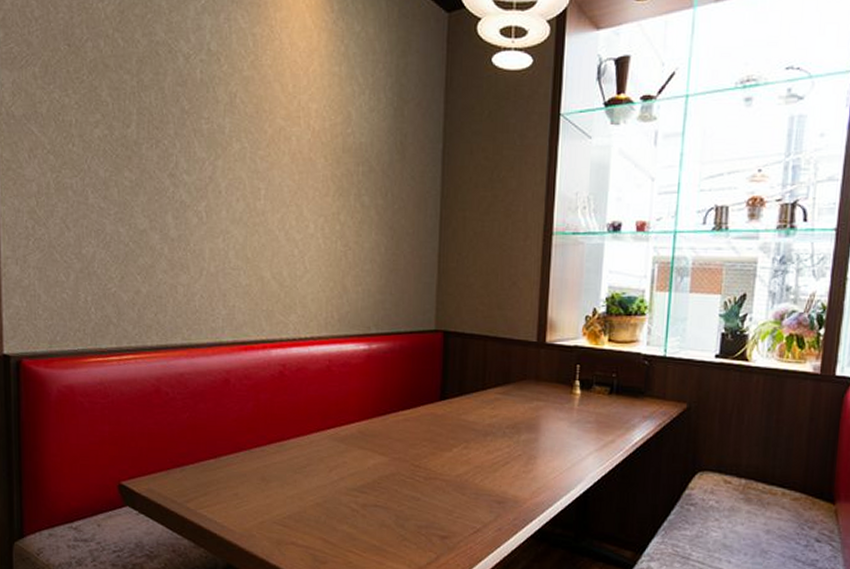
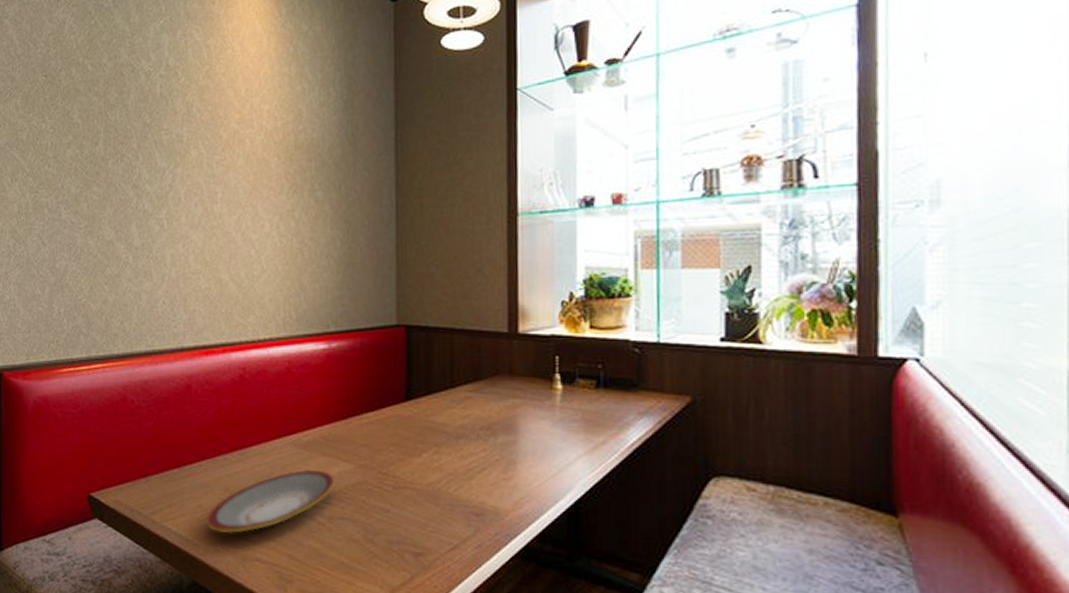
plate: none [243,462,369,521] -> present [207,470,334,534]

